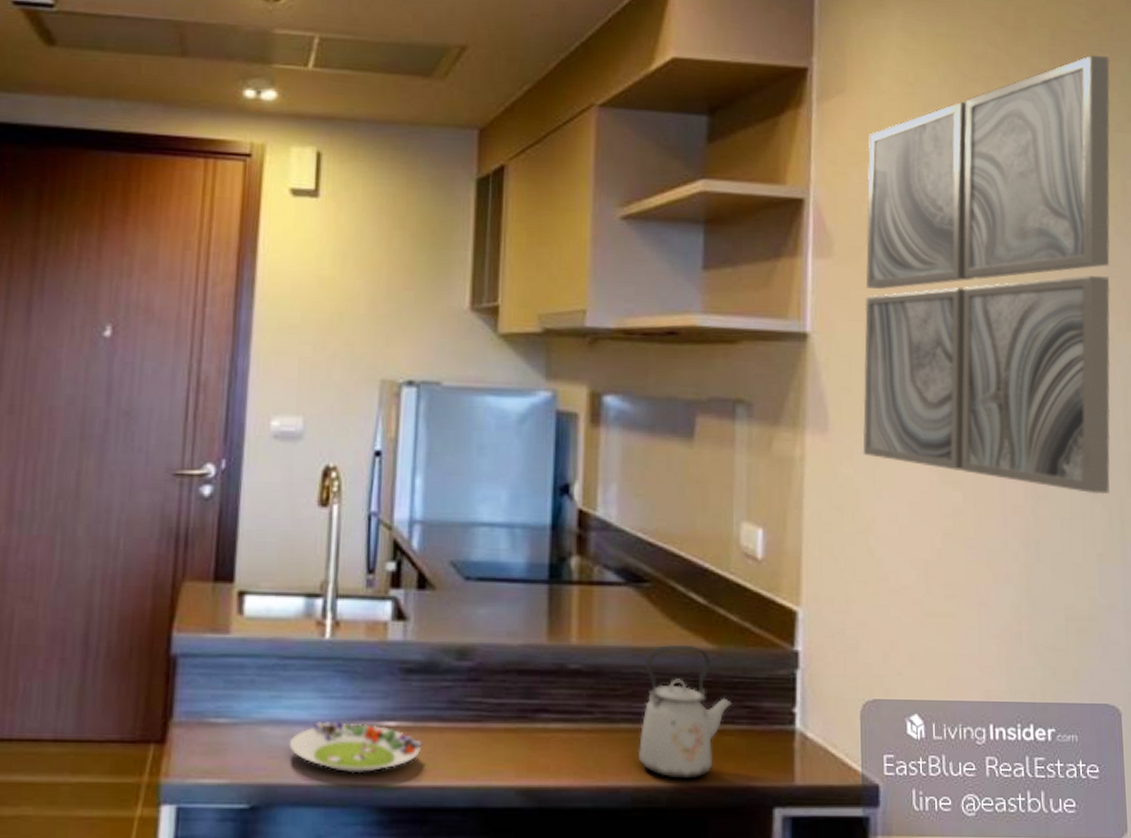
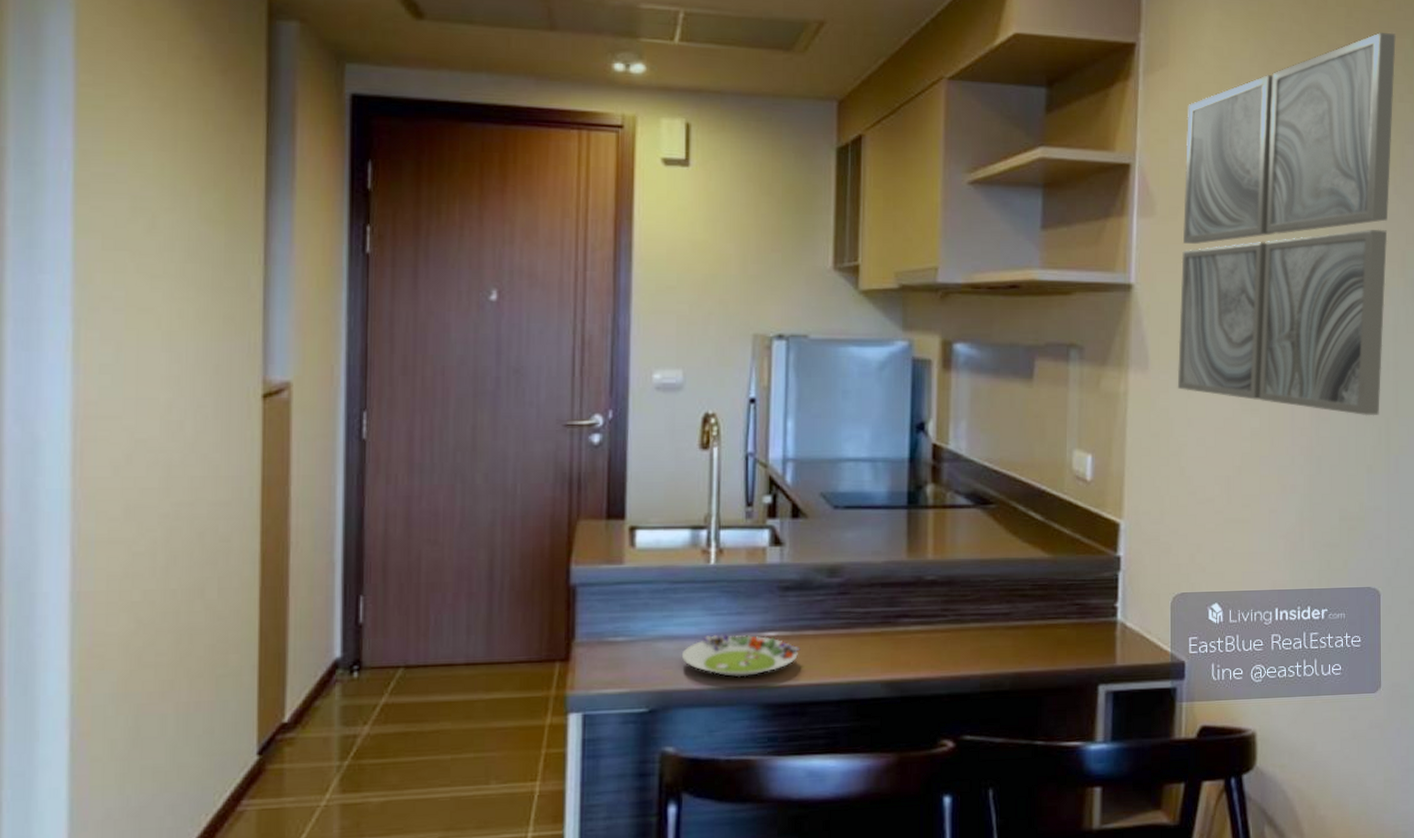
kettle: present [639,644,733,779] -> none [986,555,1065,666]

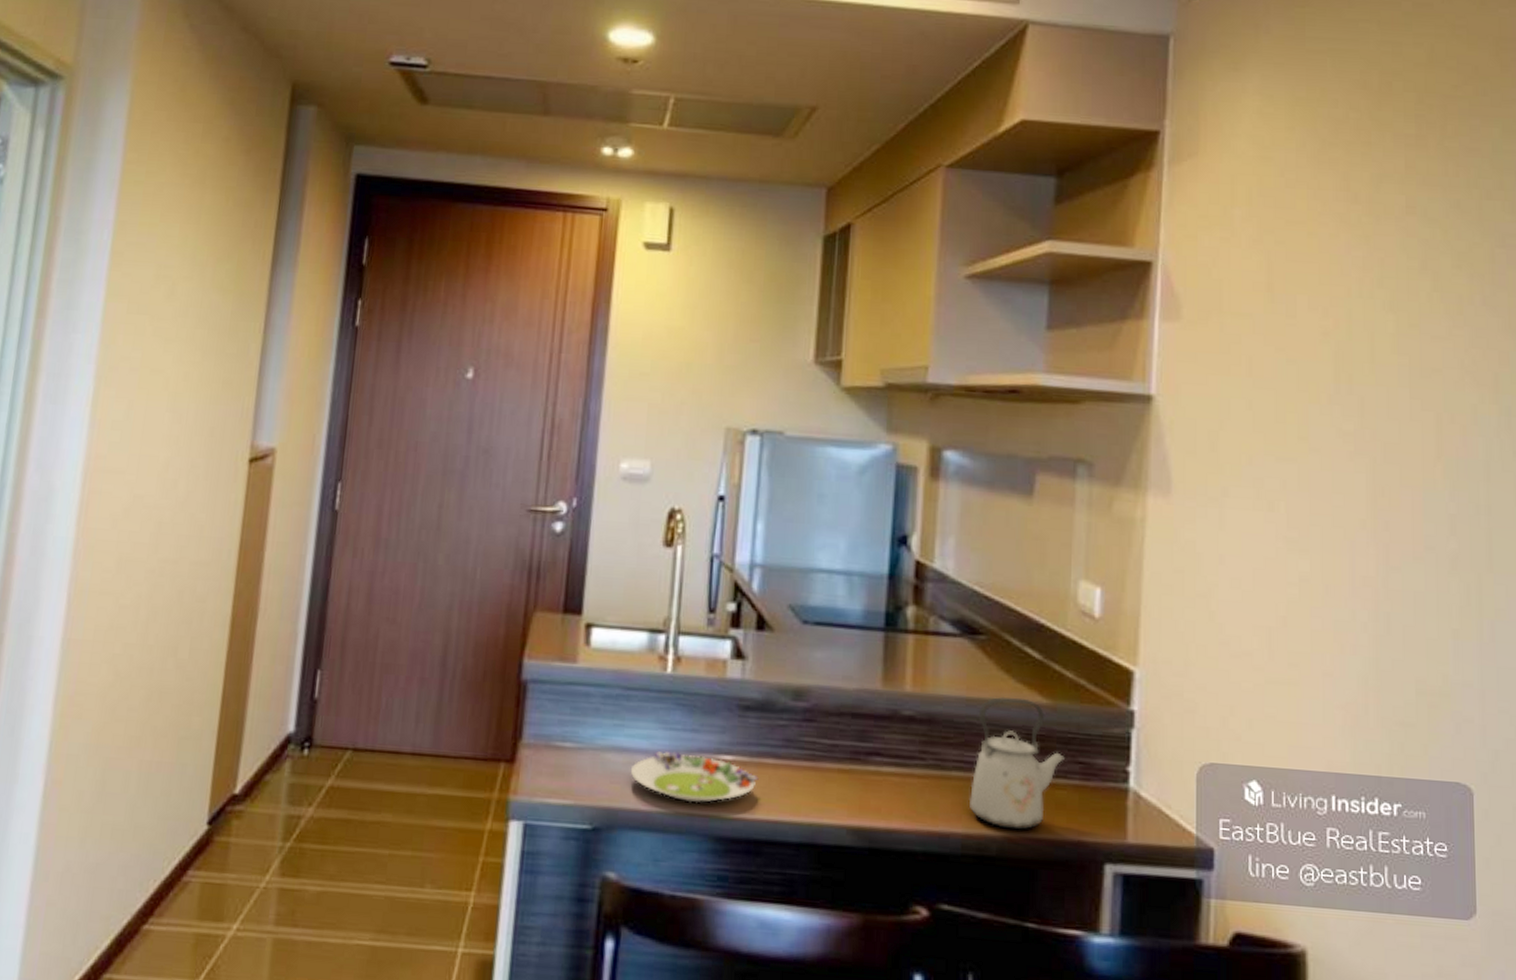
kettle: none [986,555,1065,666] -> present [970,696,1066,830]
wall art: present [1177,32,1396,416] -> none [1206,120,1481,570]

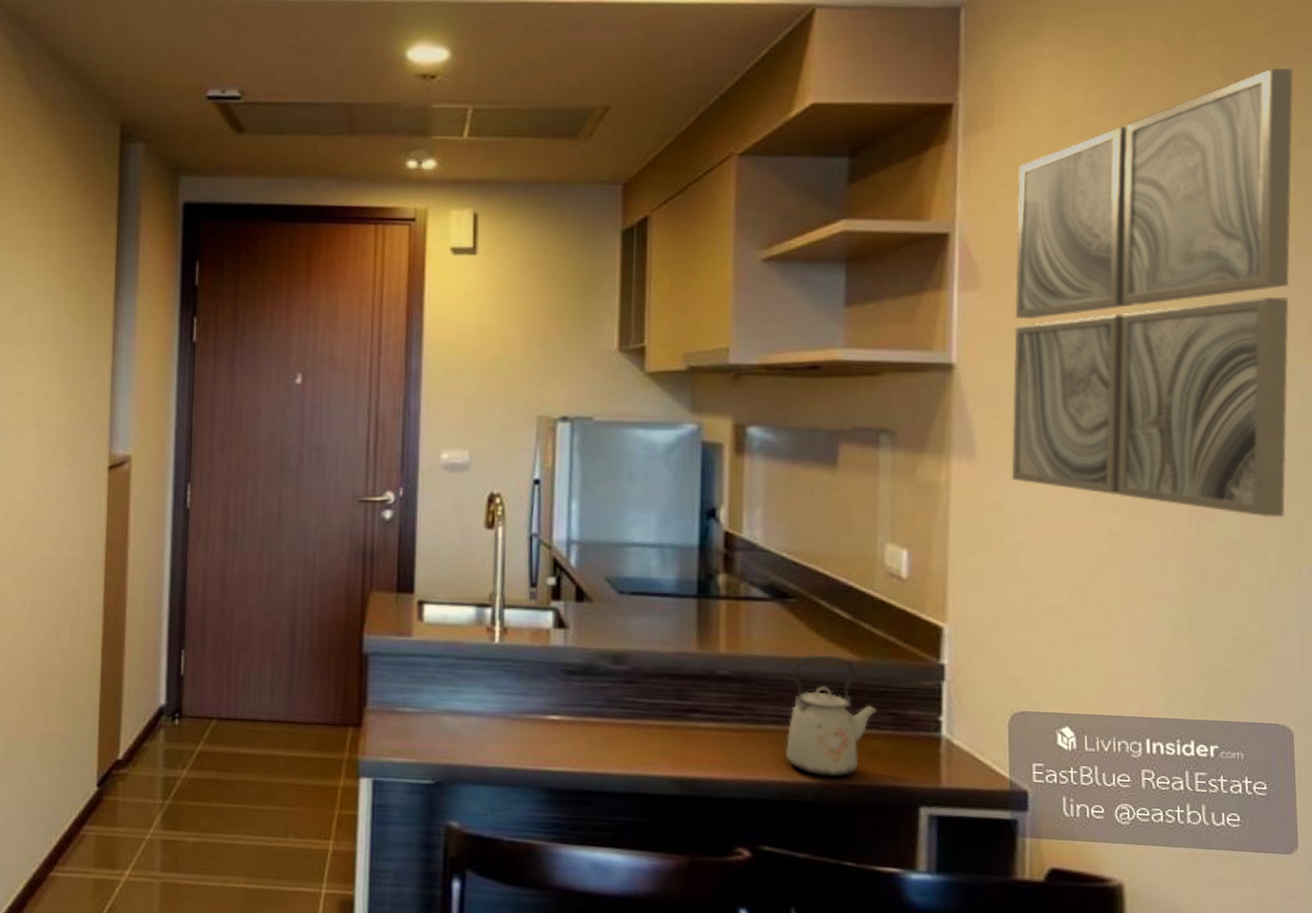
salad plate: present [630,751,759,803] -> none [466,713,585,759]
wall art: none [1206,120,1481,570] -> present [1011,67,1294,518]

